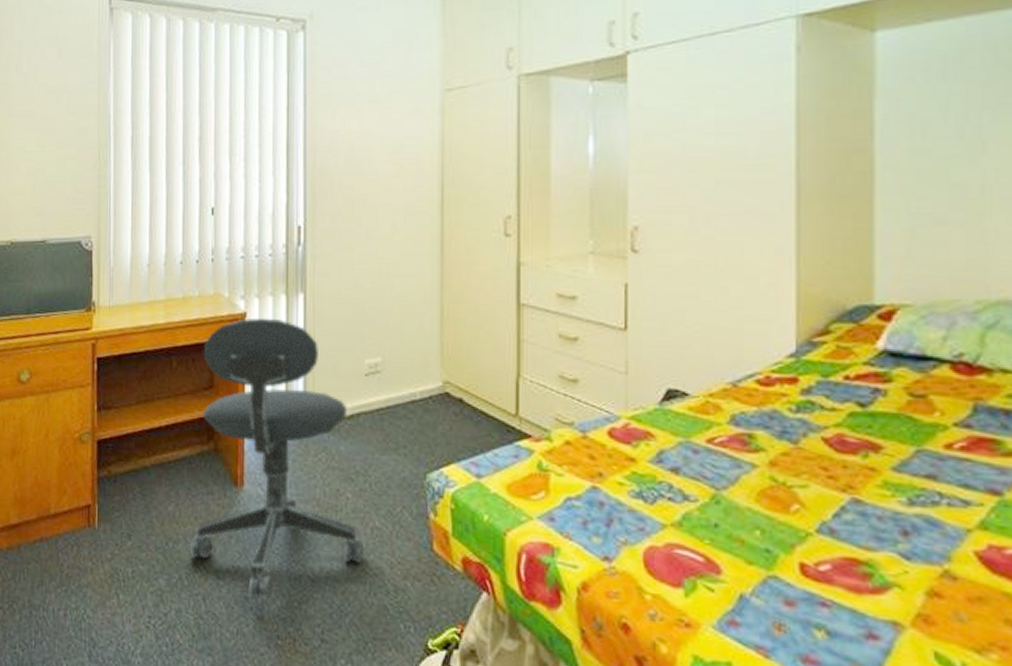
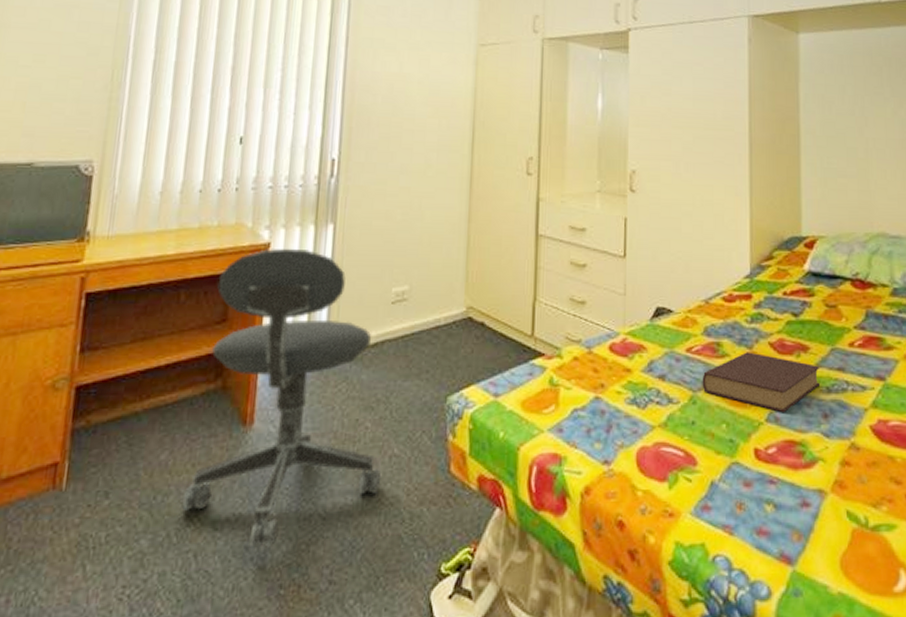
book: none [728,447,899,525] -> present [702,352,821,413]

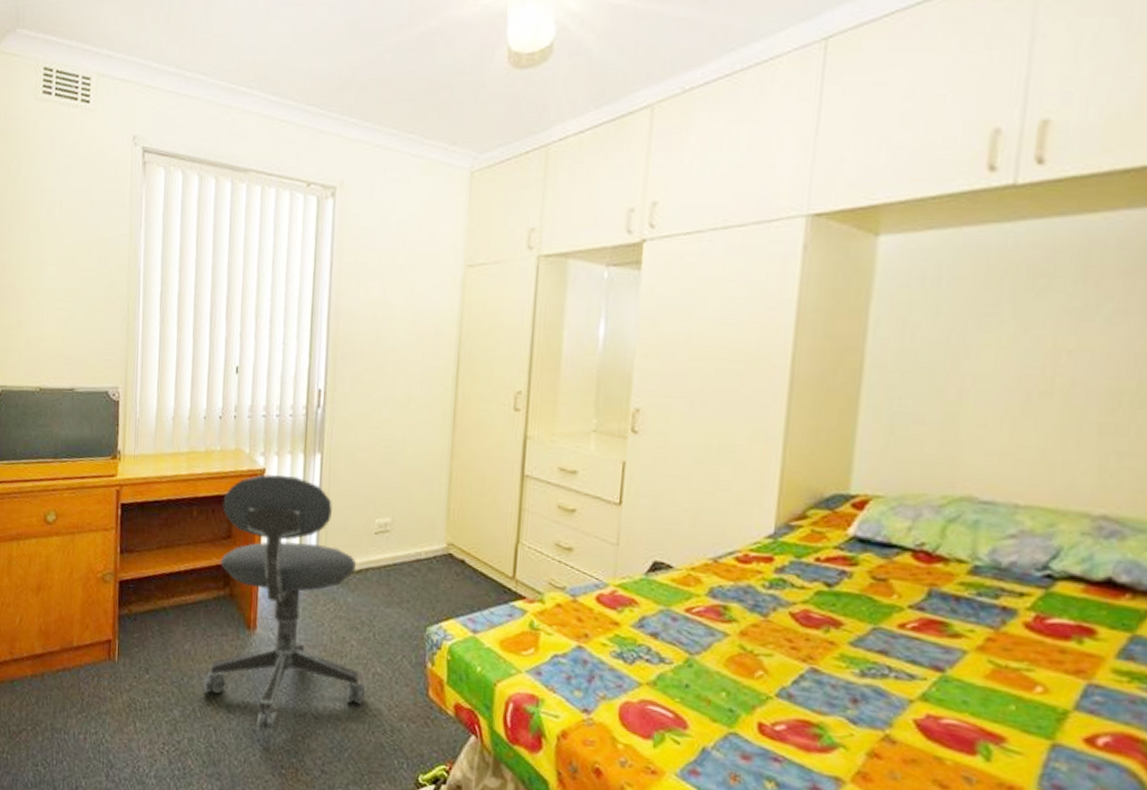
book: present [702,352,821,413] -> none [700,619,855,691]

